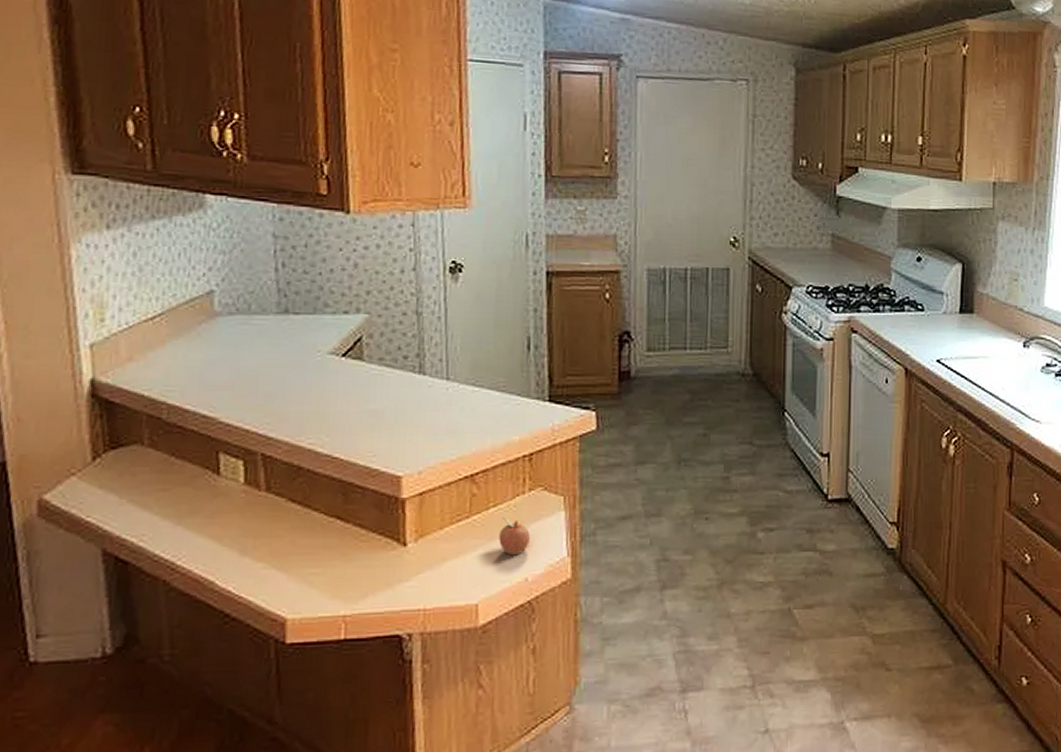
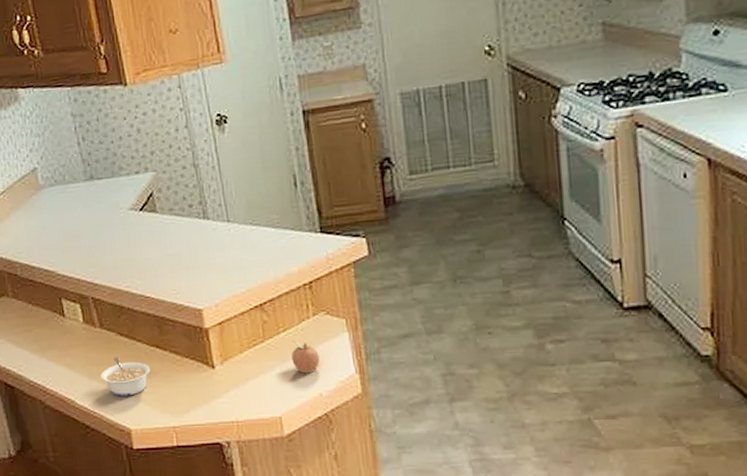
legume: none [256,528,324,577] -> present [100,357,150,397]

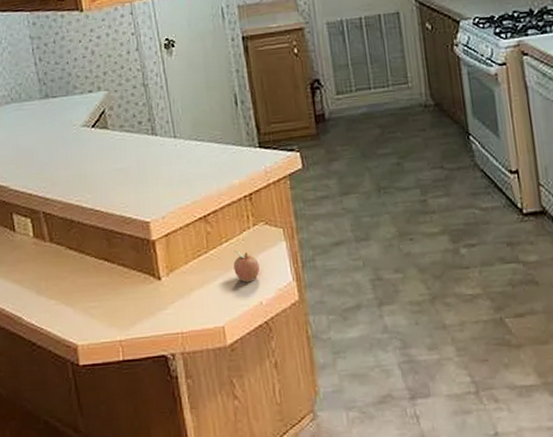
legume: present [100,357,150,397] -> none [49,271,98,311]

